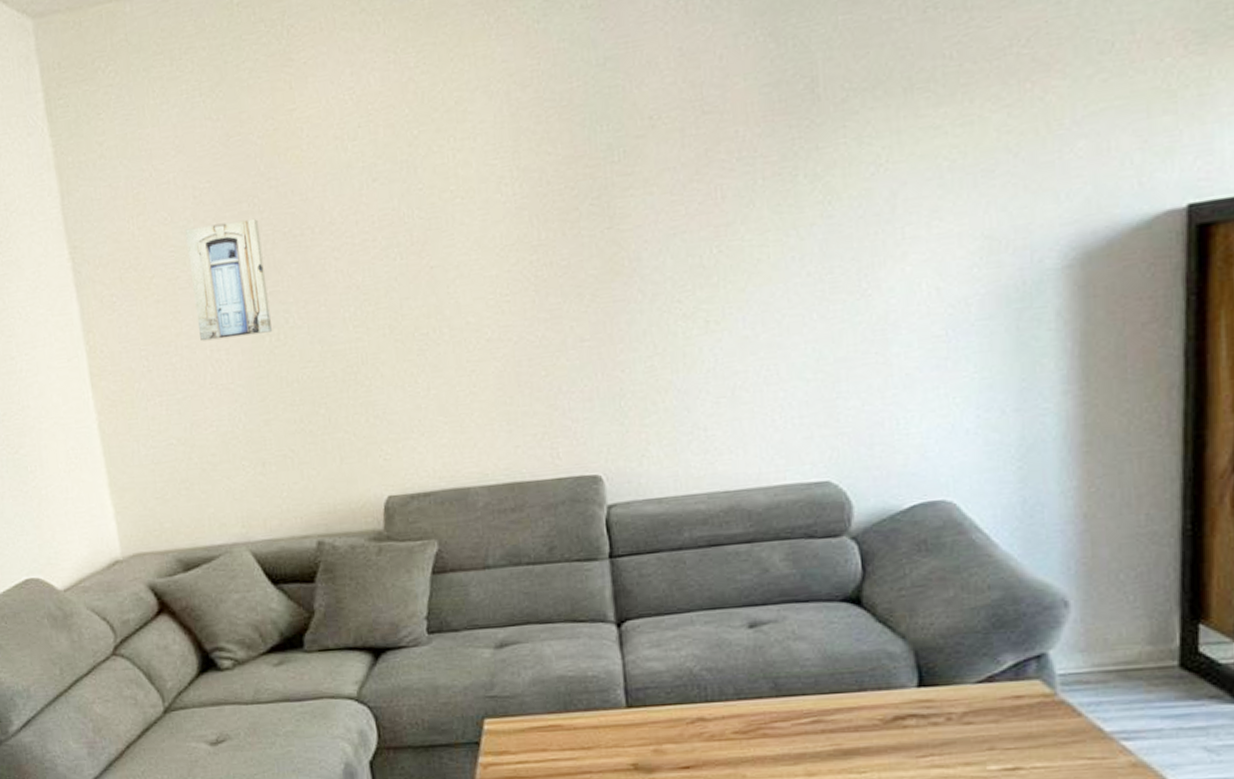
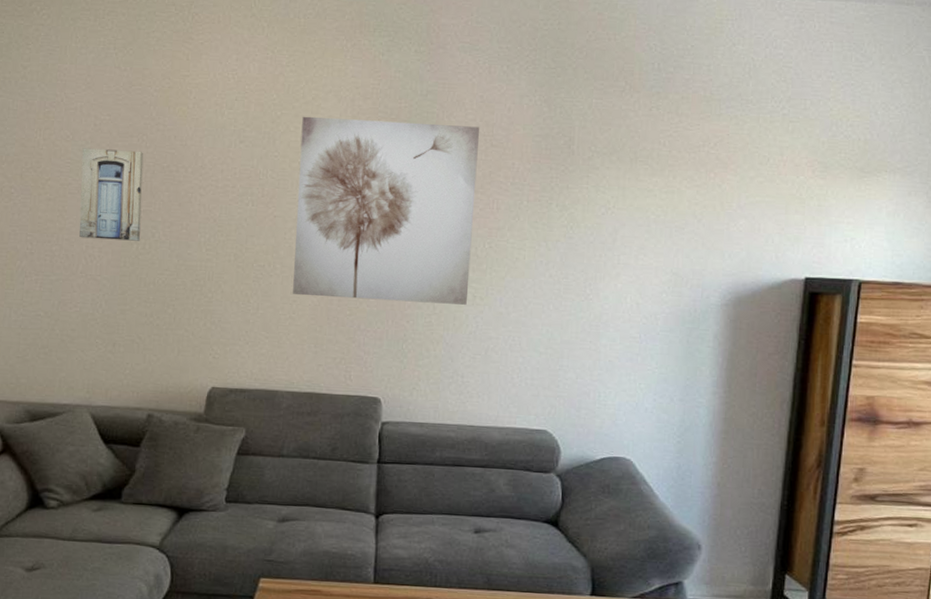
wall art: none [446,91,698,362] -> present [293,116,479,305]

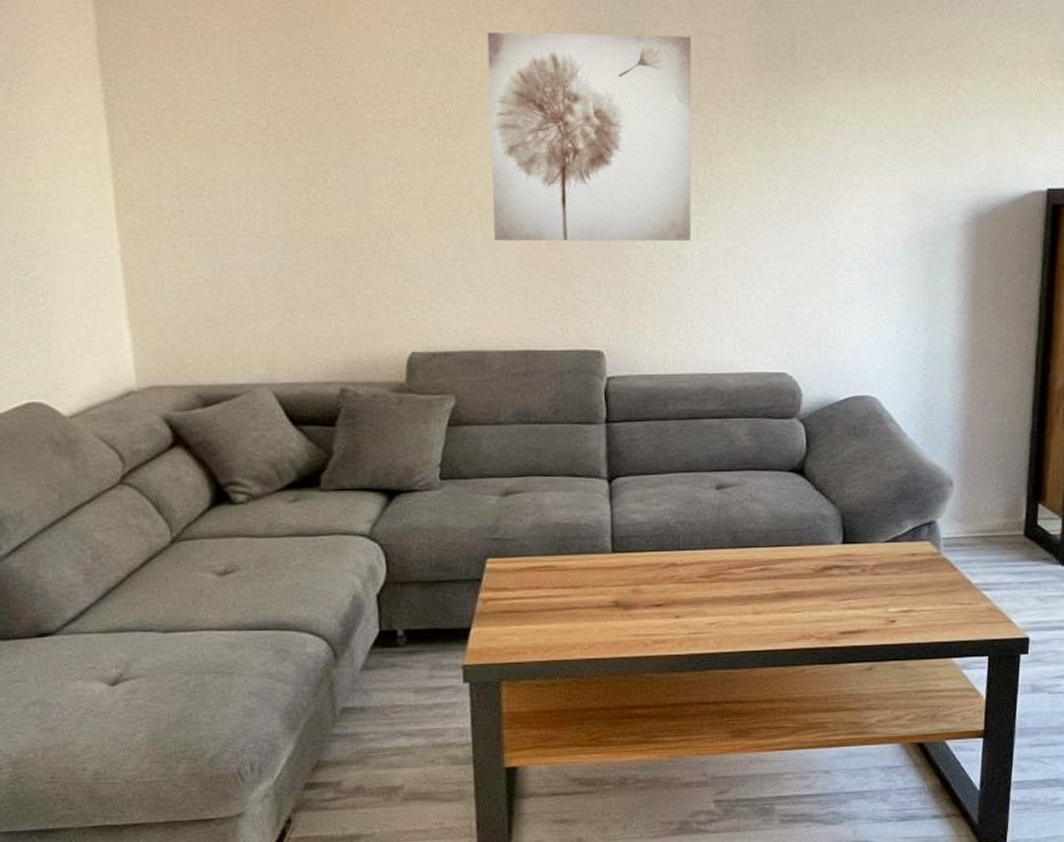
wall art: present [79,148,144,241] -> none [227,81,309,189]

